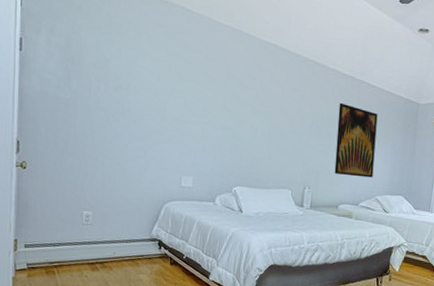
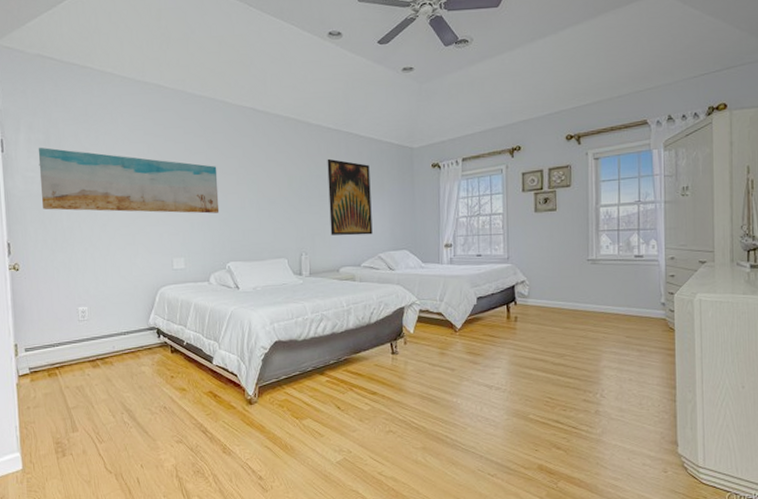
wall art: none [56,52,234,139] -> present [38,148,220,214]

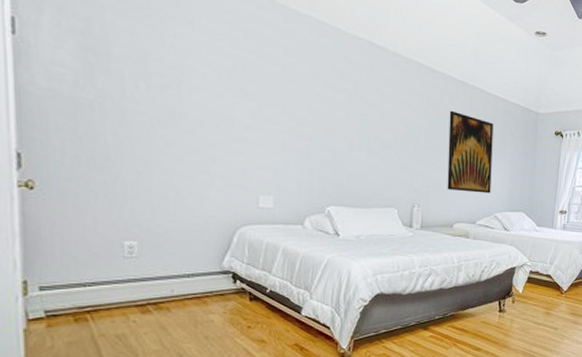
wall art: present [38,148,220,214] -> none [71,38,322,151]

